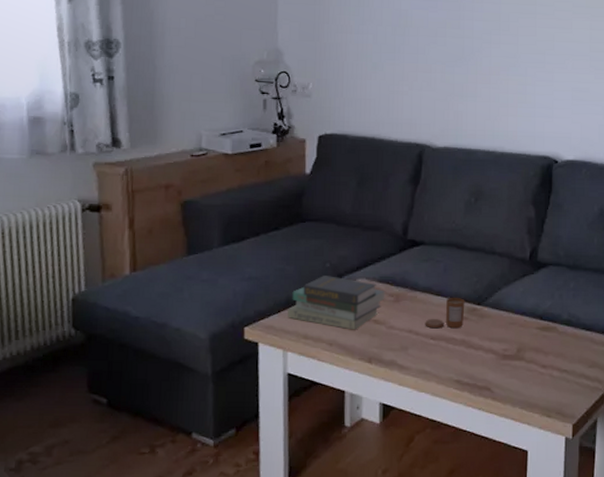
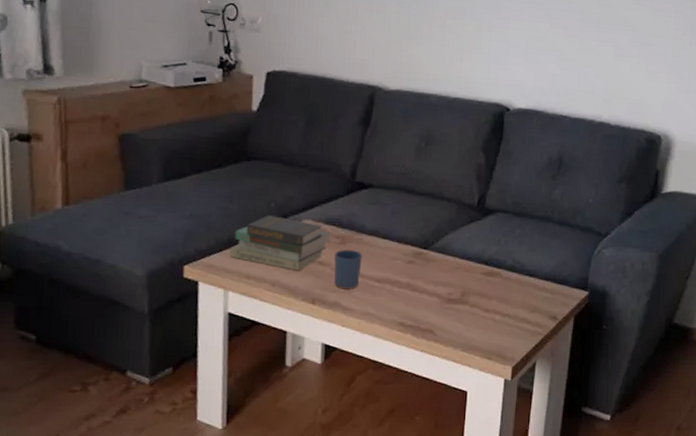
mug: none [389,308,417,348] -> present [334,250,363,290]
candle: present [425,297,465,329] -> none [370,240,412,272]

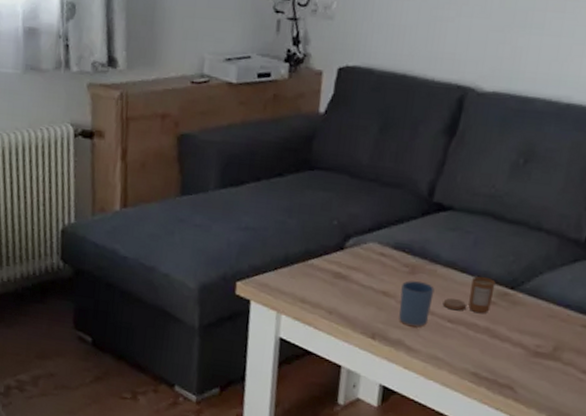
books: present [230,215,331,271] -> none [285,234,400,300]
candle: none [370,240,412,272] -> present [442,276,496,314]

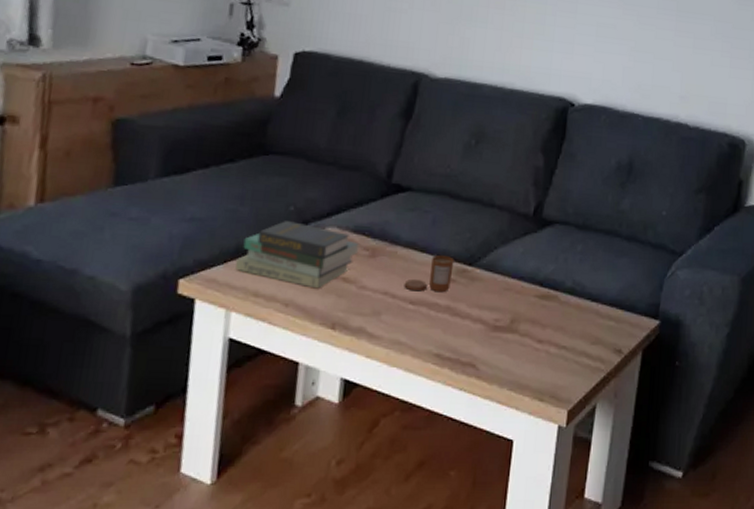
books: none [285,234,400,300] -> present [235,221,360,289]
mug: present [399,280,435,328] -> none [360,264,396,313]

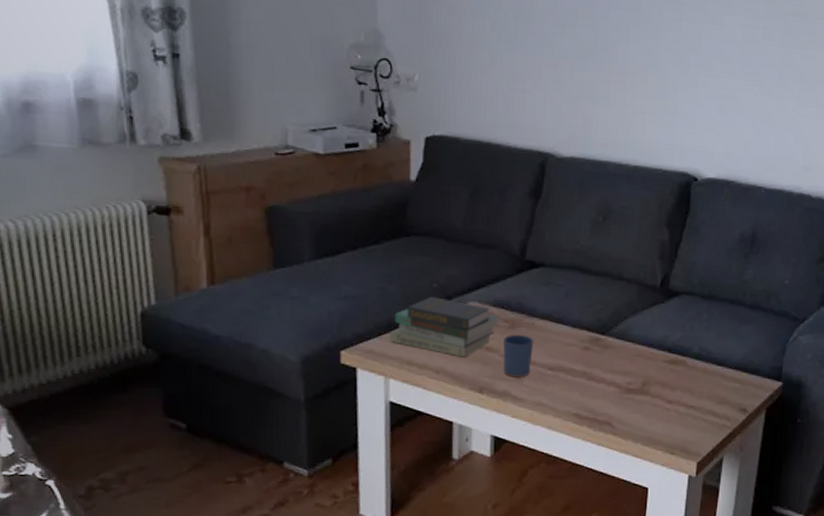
mug: none [360,264,396,313] -> present [503,335,534,378]
candle: present [404,254,454,293] -> none [542,325,588,360]

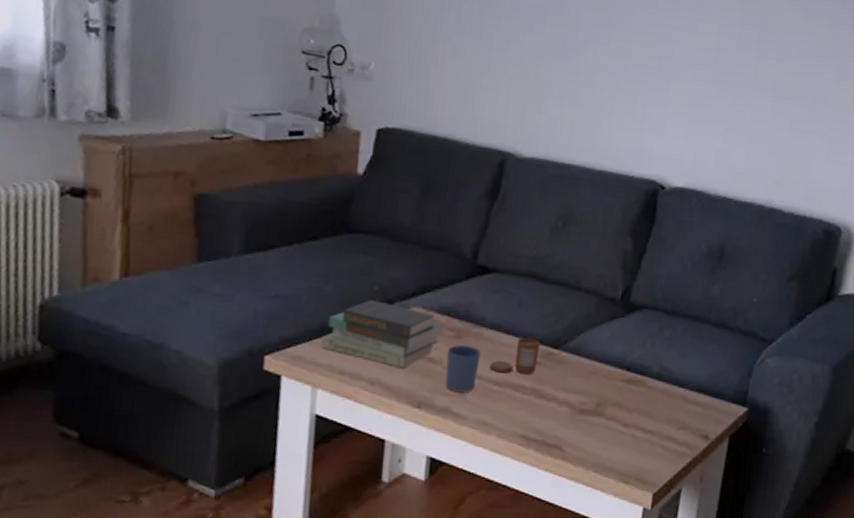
candle: none [542,325,588,360] -> present [489,337,540,375]

